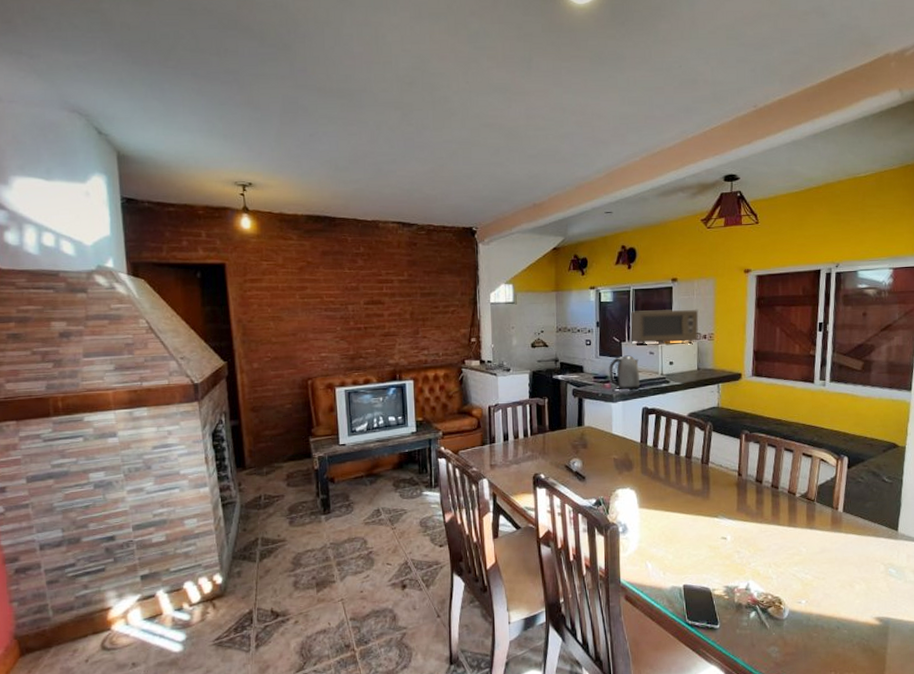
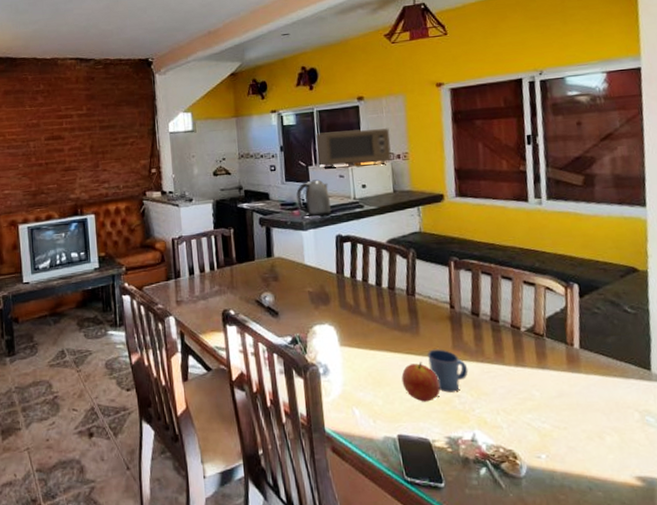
fruit: none [691,522,723,557] -> present [401,362,440,402]
mug: none [715,511,749,549] -> present [427,349,469,393]

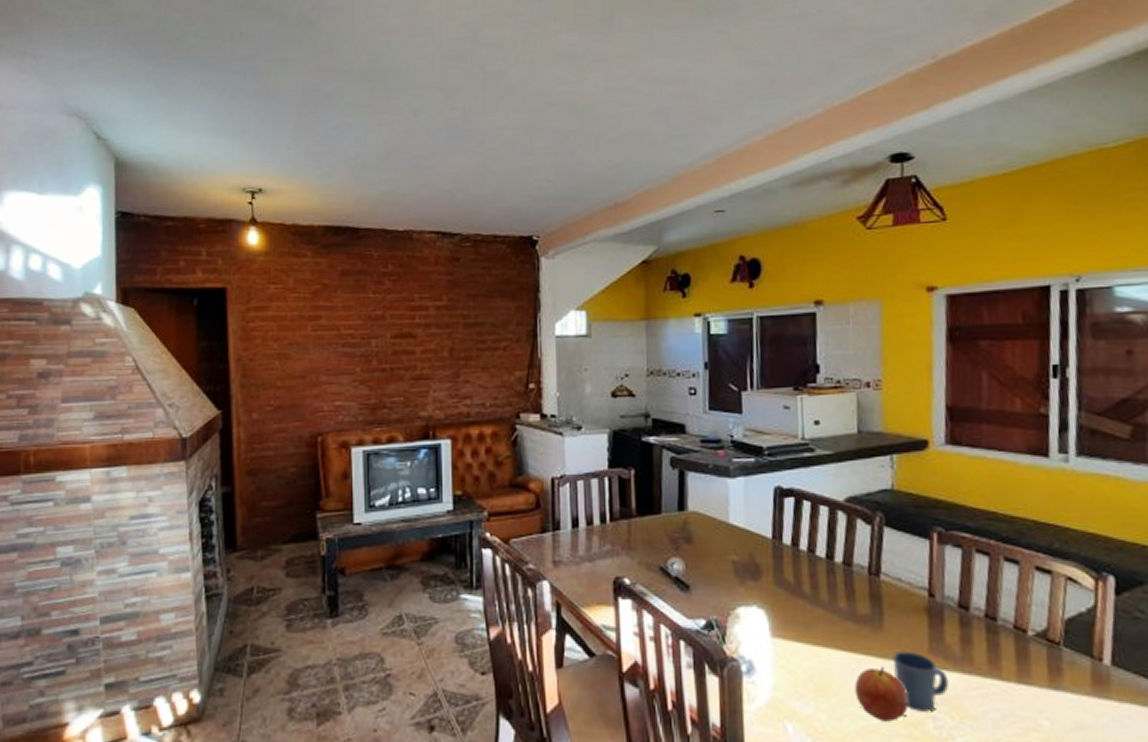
kettle: present [296,179,332,217] -> none [723,410,771,460]
microwave: present [315,127,392,169] -> none [753,344,858,396]

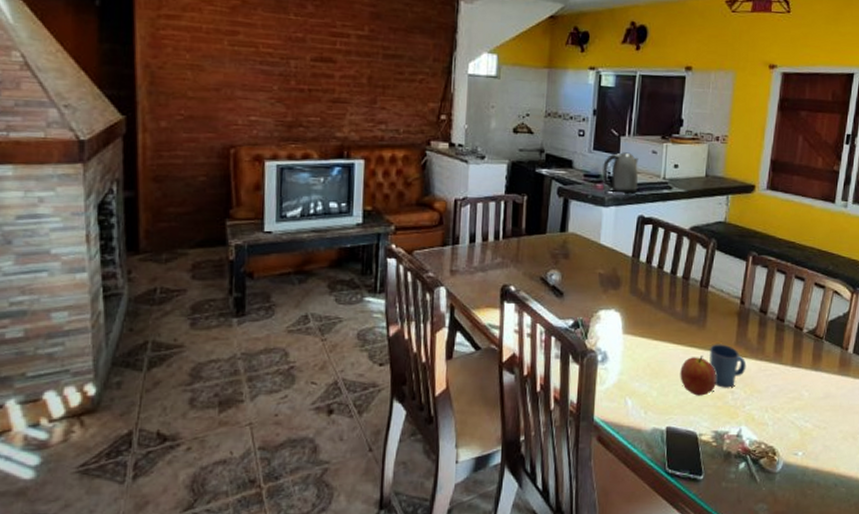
kettle: none [723,410,771,460] -> present [602,152,639,194]

